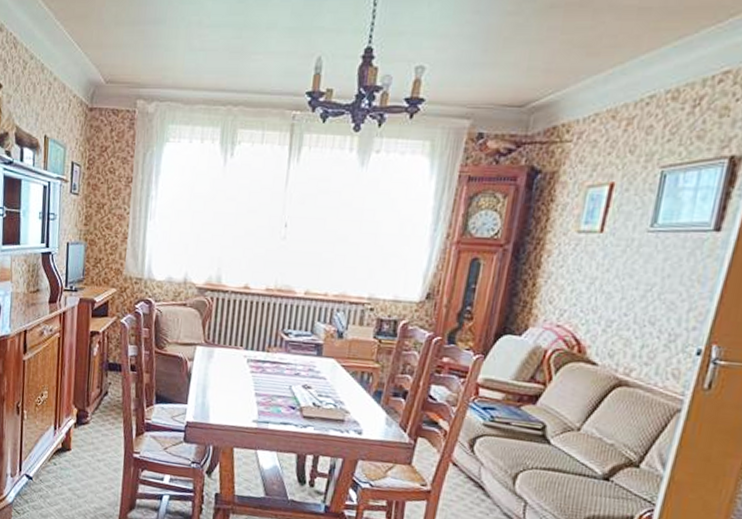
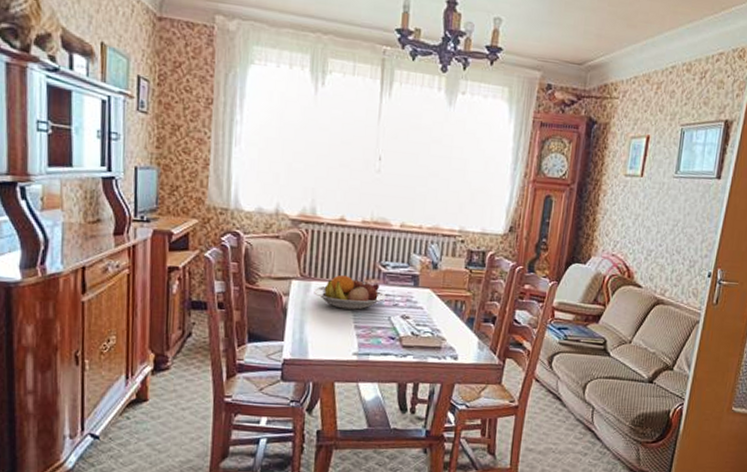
fruit bowl: none [215,342,288,378] -> present [312,274,386,310]

